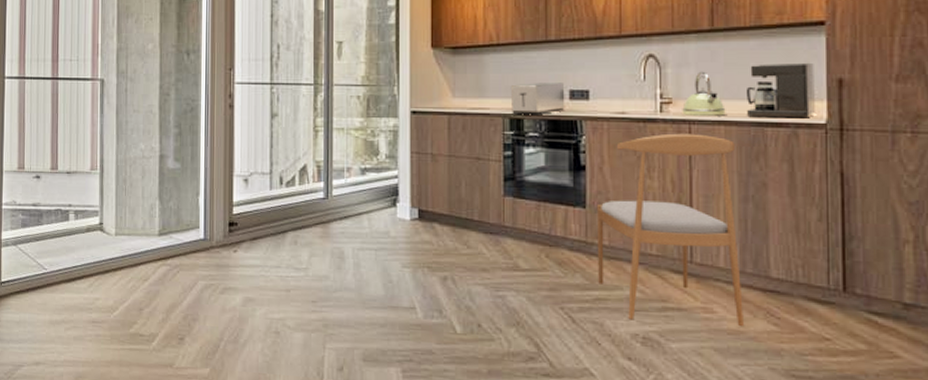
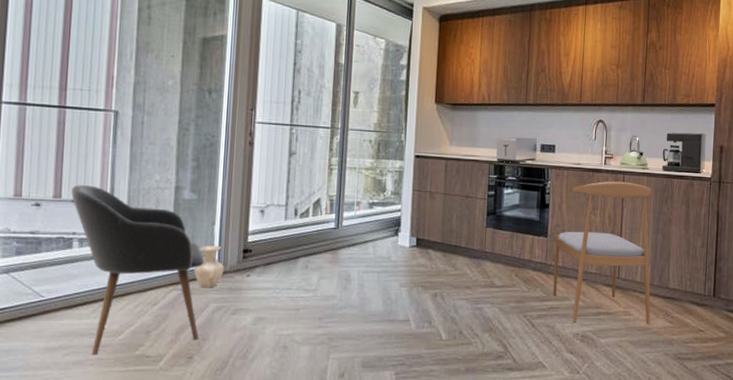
armchair: none [66,156,191,331] -> present [71,185,205,356]
vase: none [181,218,211,264] -> present [193,245,224,288]

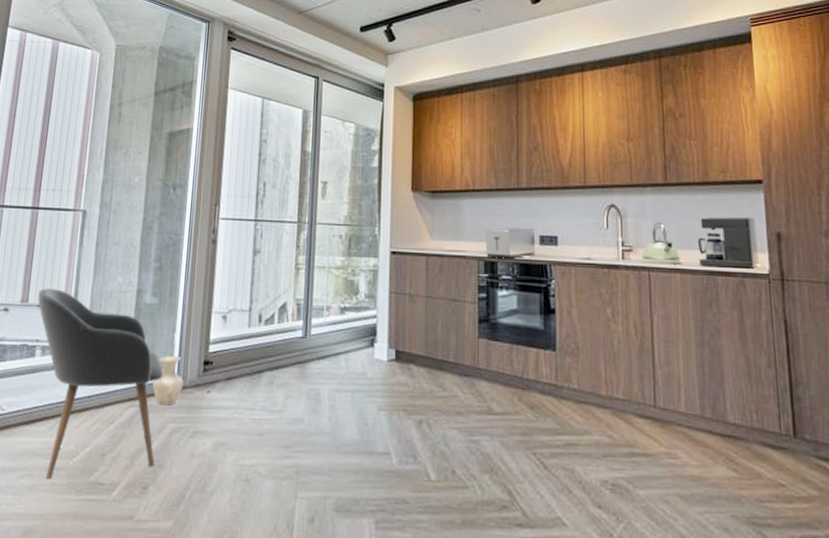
dining chair: present [553,181,653,325] -> none [566,279,706,473]

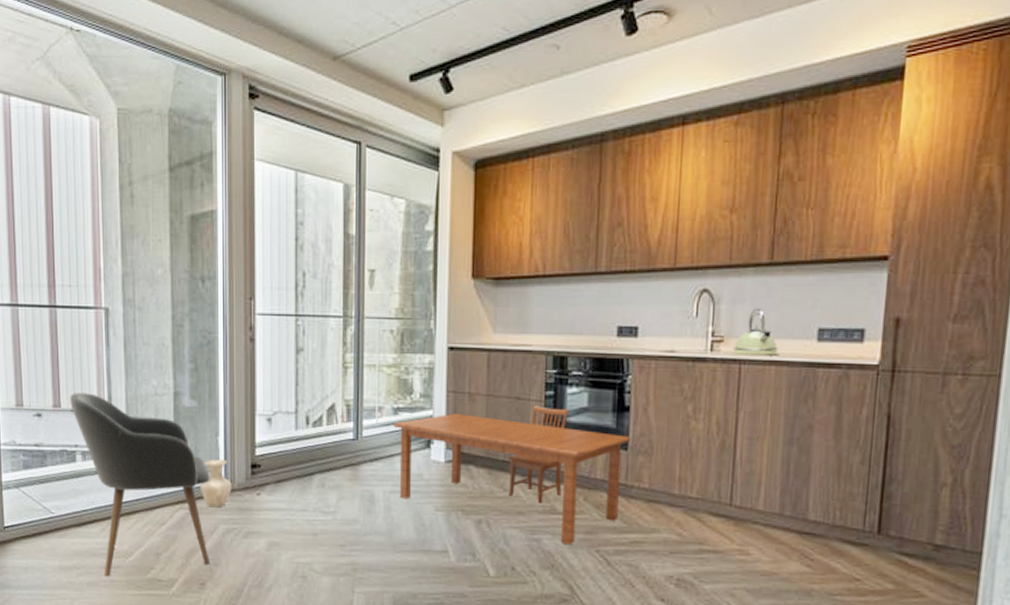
dining table: none [339,307,558,447] -> present [393,406,631,545]
toaster: present [485,227,536,259] -> none [555,318,613,353]
coffee maker: present [697,216,759,269] -> none [798,299,873,359]

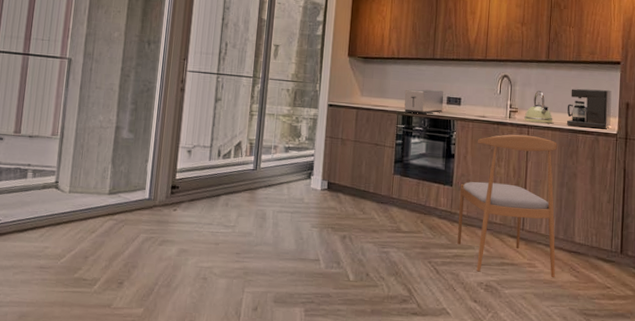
armchair: present [70,393,210,577] -> none [29,122,138,276]
vase: present [200,459,232,508] -> none [127,181,154,220]
dining table: present [393,406,631,545] -> none [284,151,455,257]
toaster: none [555,318,613,353] -> present [404,89,444,114]
dining chair: none [636,373,784,569] -> present [457,134,557,278]
coffee maker: none [798,299,873,359] -> present [566,88,612,129]

